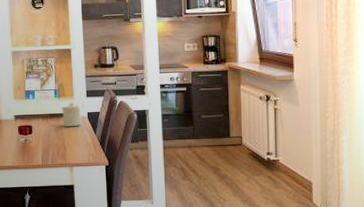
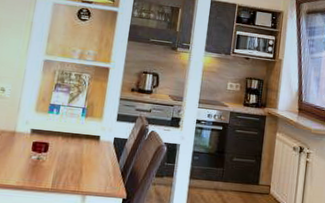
candle: present [62,102,81,126] -> none [84,124,108,151]

